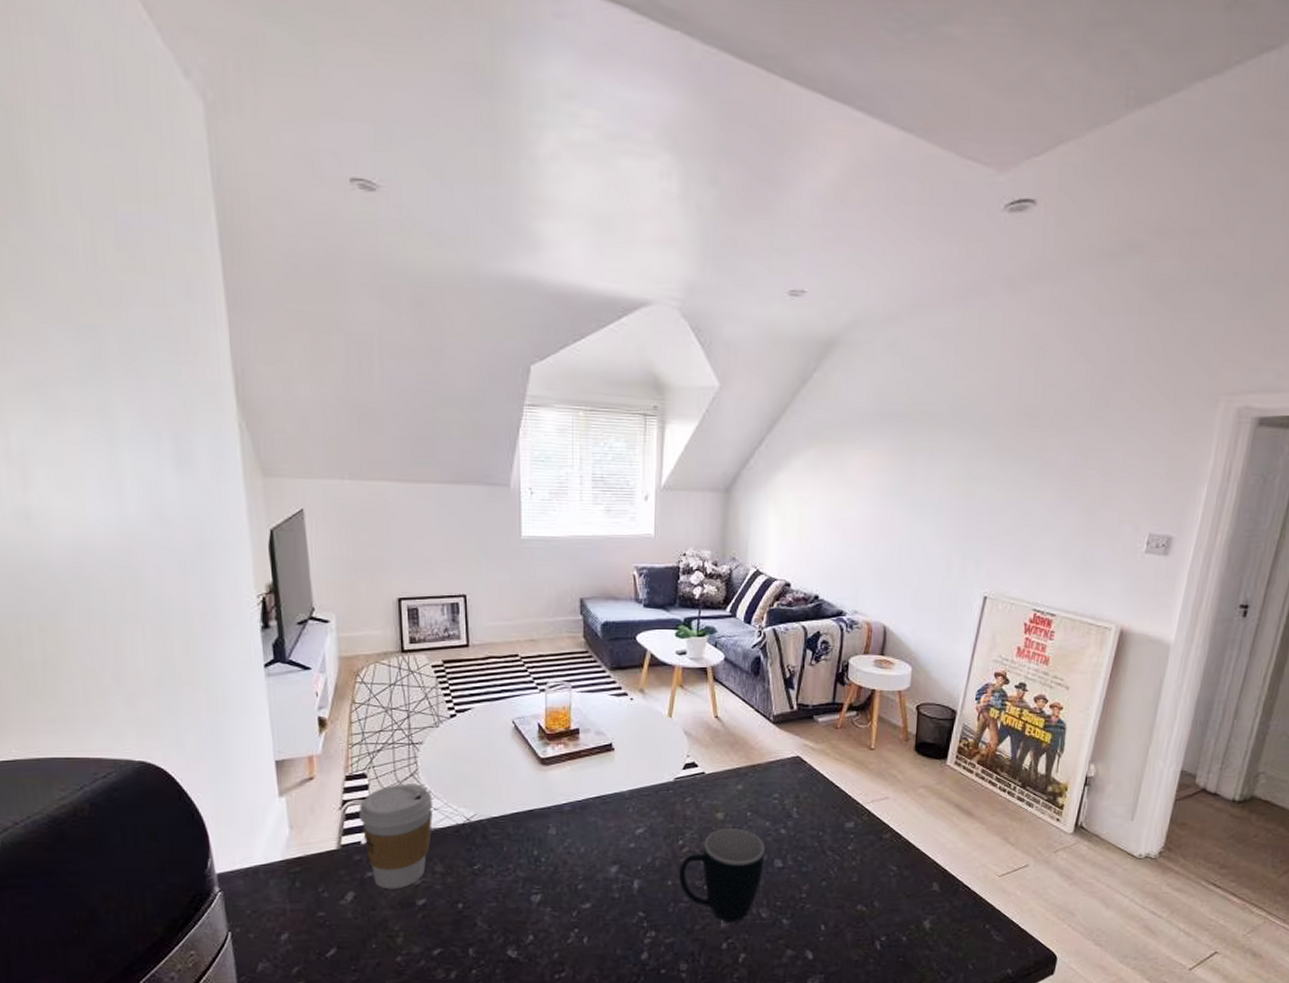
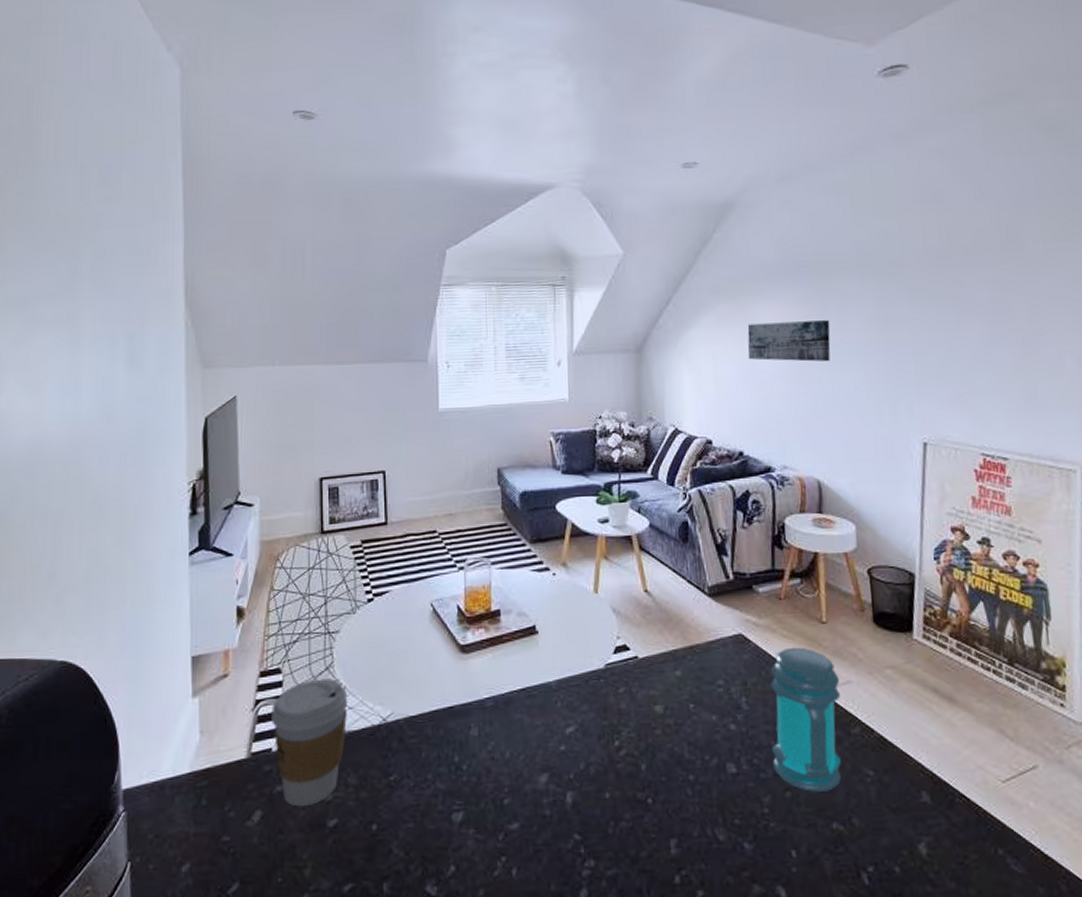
mug: present [679,827,765,923] -> none [617,723,715,848]
jar: none [813,768,879,882] -> present [771,647,842,792]
wall art: none [833,471,917,515] -> present [747,320,831,362]

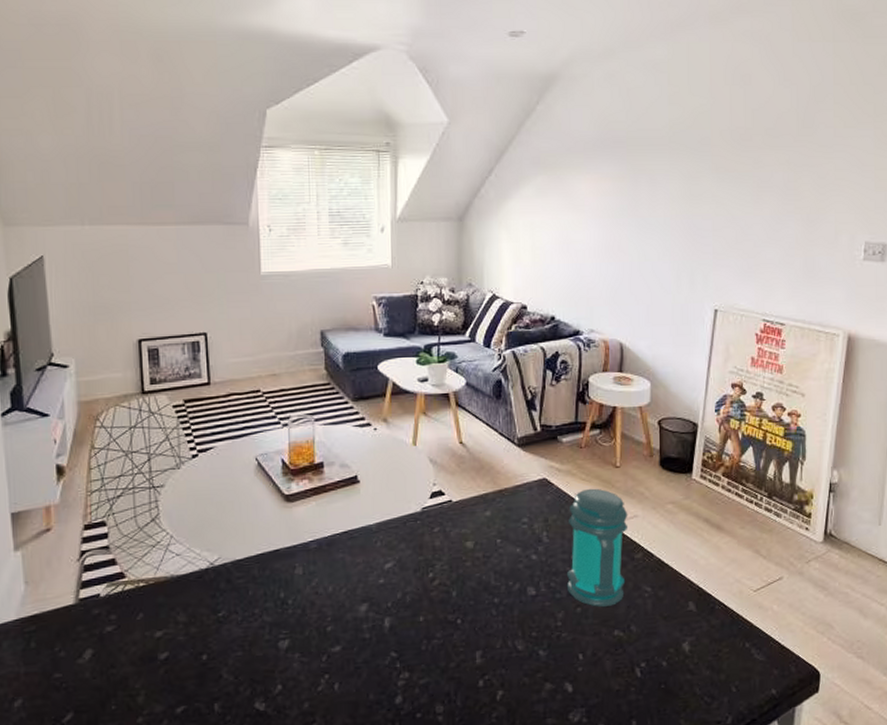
coffee cup: present [272,678,348,807] -> none [98,529,176,644]
wall art: present [747,320,831,362] -> none [563,195,641,234]

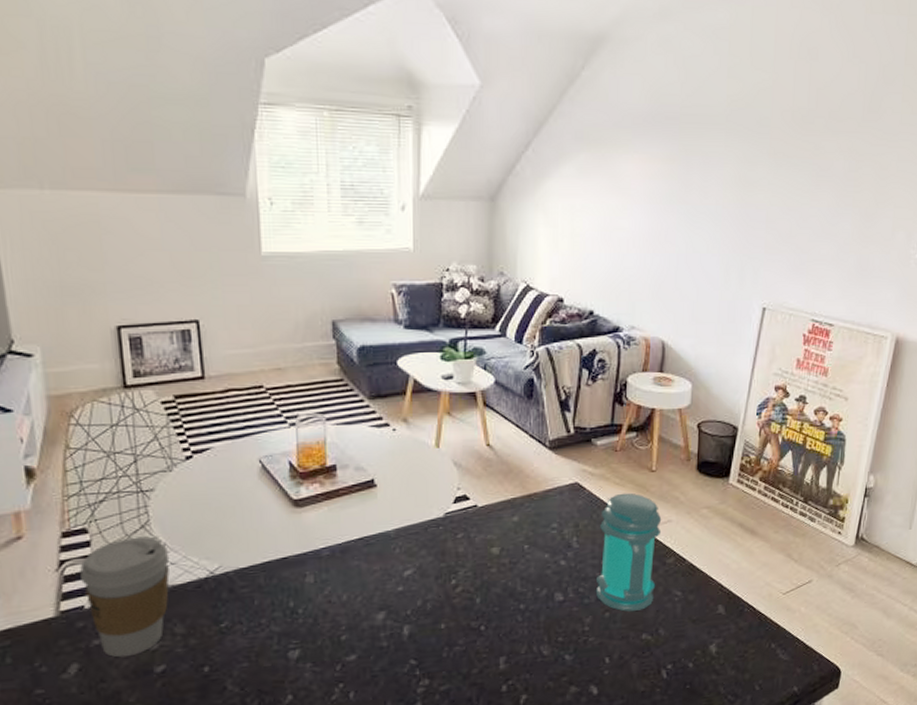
coffee cup: none [98,529,176,644] -> present [80,536,170,658]

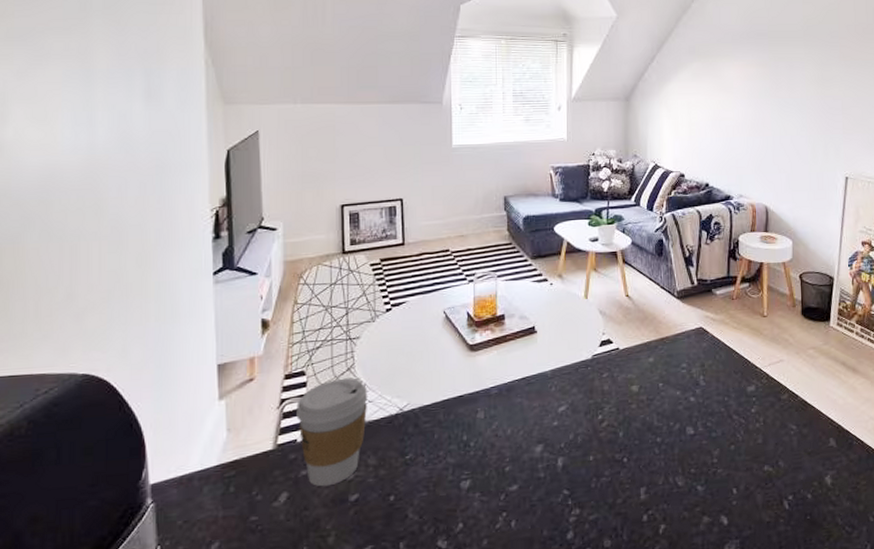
jar: present [595,493,662,612] -> none [721,335,775,444]

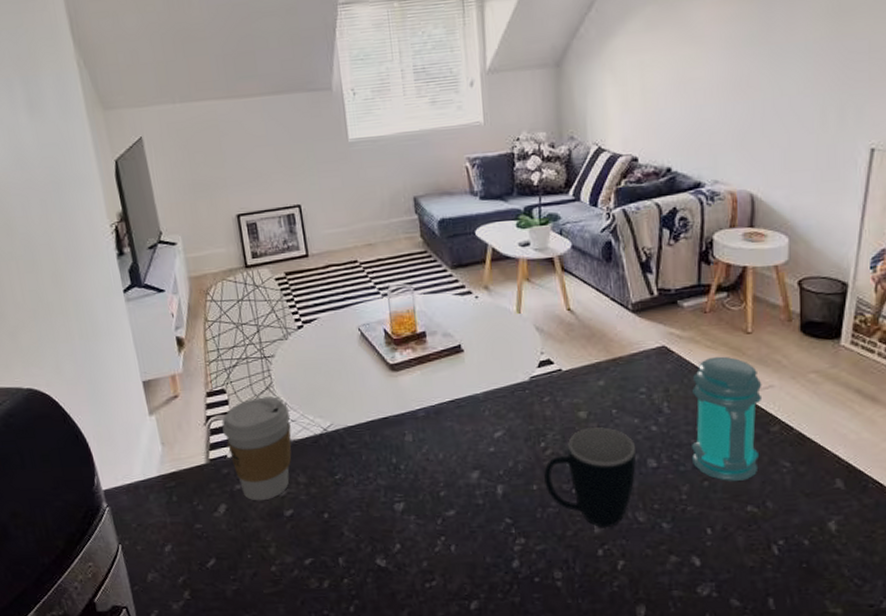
mug: none [600,399,677,494] -> present [544,426,636,528]
jar: none [721,335,775,444] -> present [690,356,763,481]

